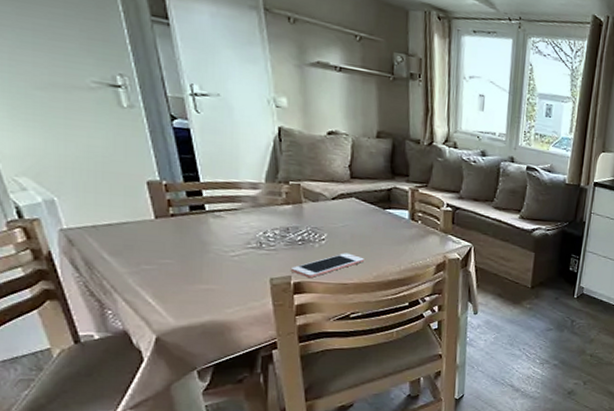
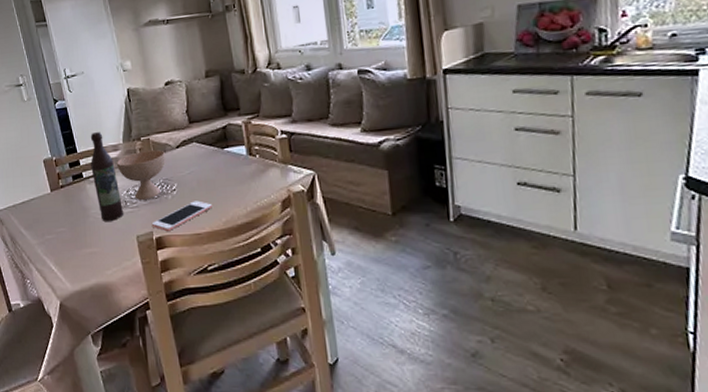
wine bottle: none [218,163,258,260] -> present [90,131,124,221]
bowl: none [253,195,318,245] -> present [116,150,166,200]

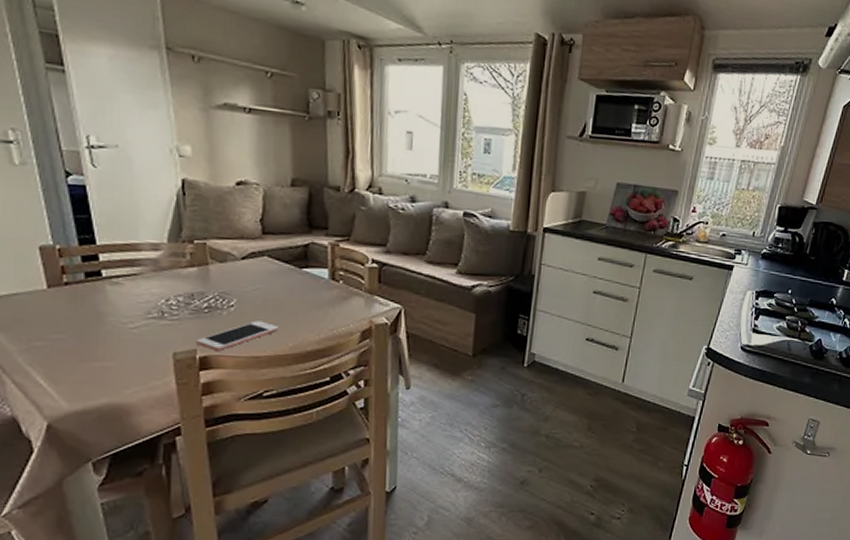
wine bottle: present [90,131,124,221] -> none [116,222,159,333]
bowl: present [116,150,166,200] -> none [154,256,227,313]

